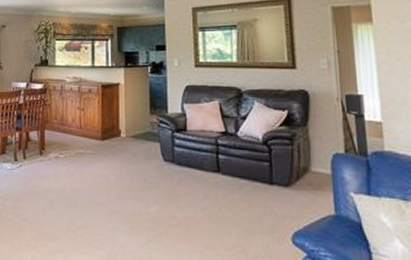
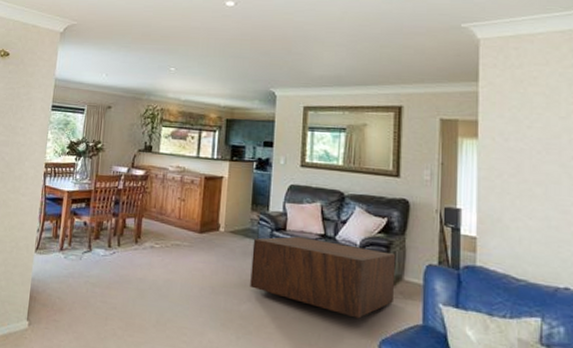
coffee table: none [155,136,303,213] -> present [250,236,396,319]

